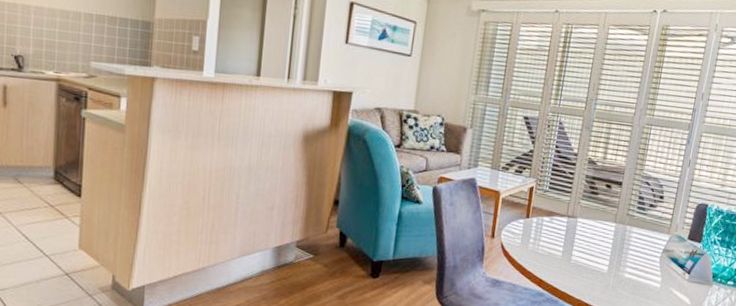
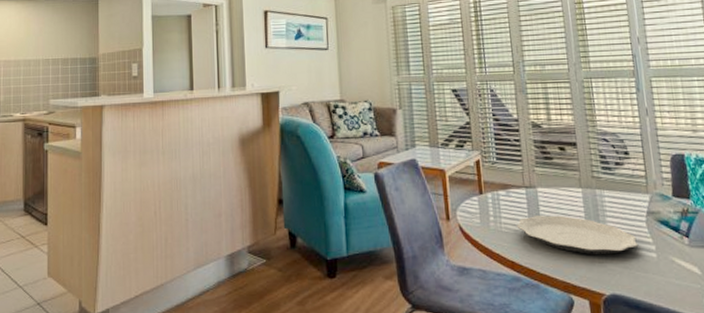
plate: none [552,242,649,281] -> present [517,215,639,254]

